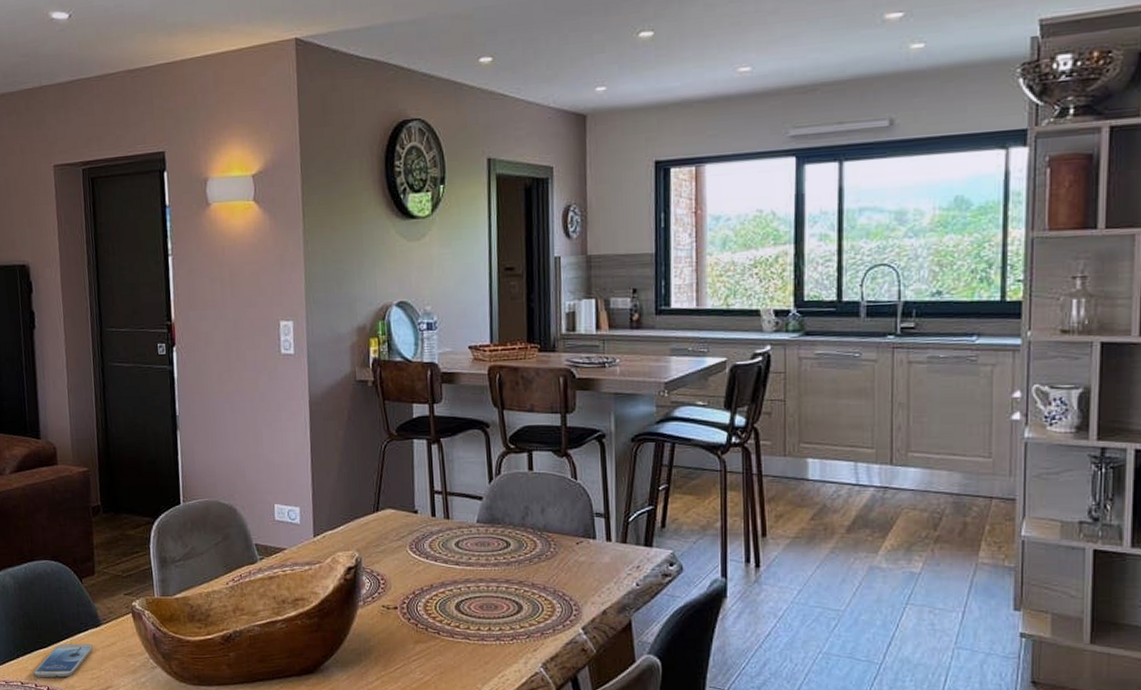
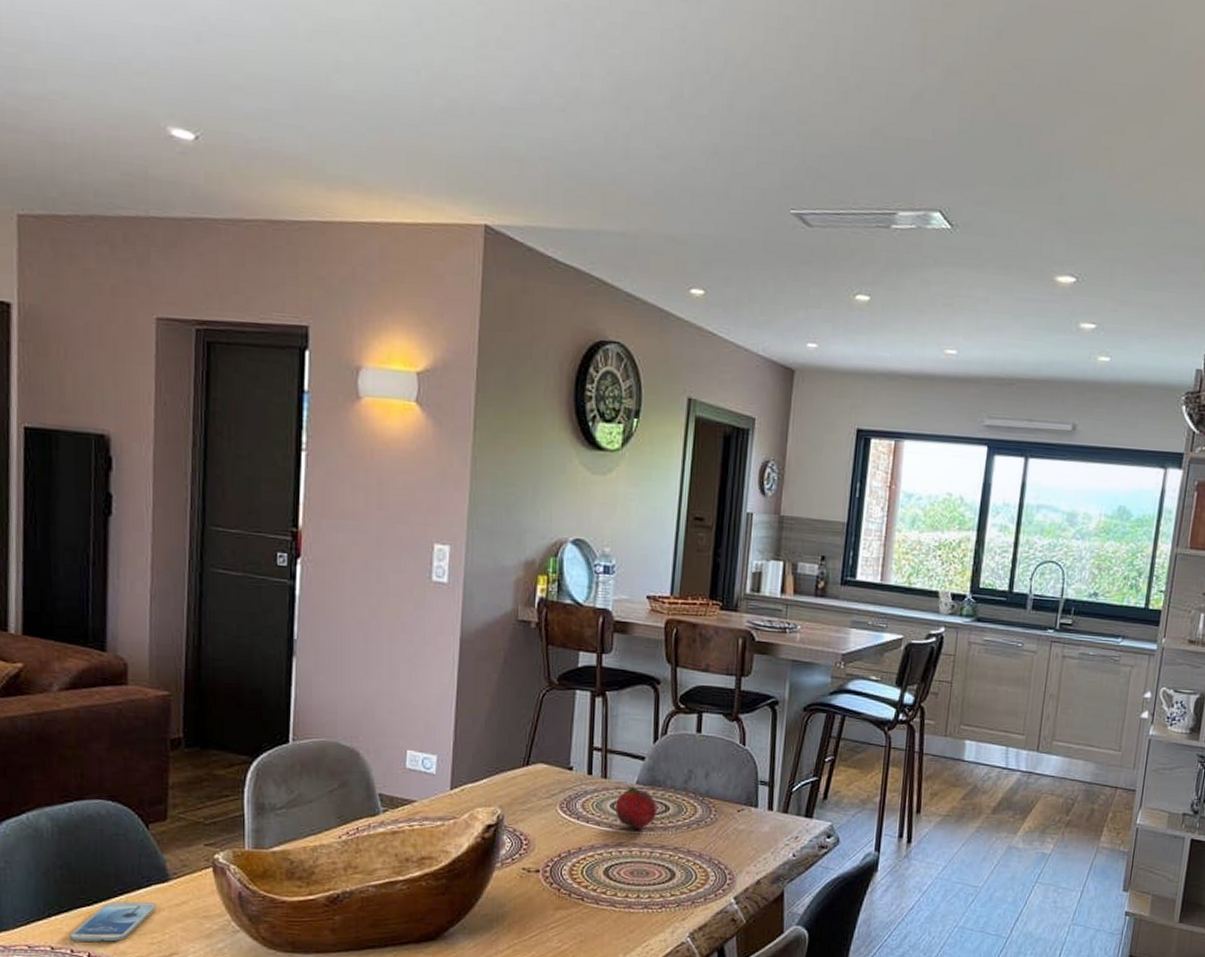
fruit: none [460,526,499,565] -> present [615,787,658,829]

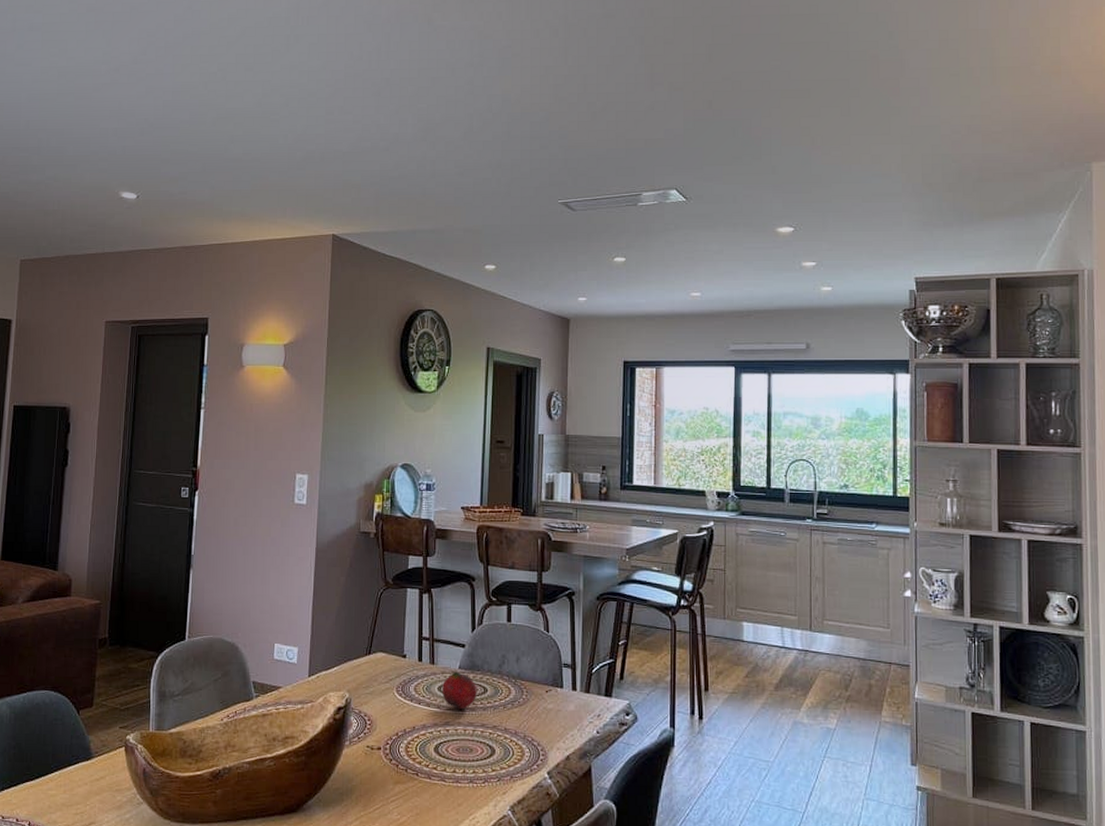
smartphone: present [69,901,157,942] -> none [16,776,82,812]

